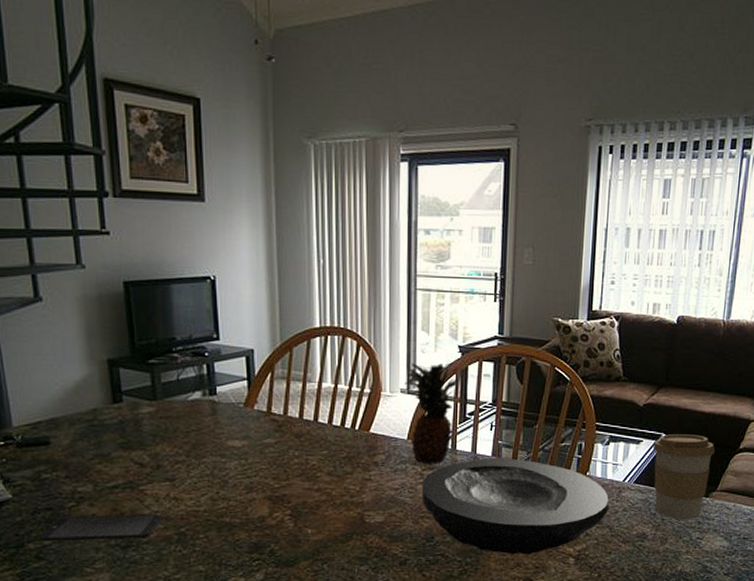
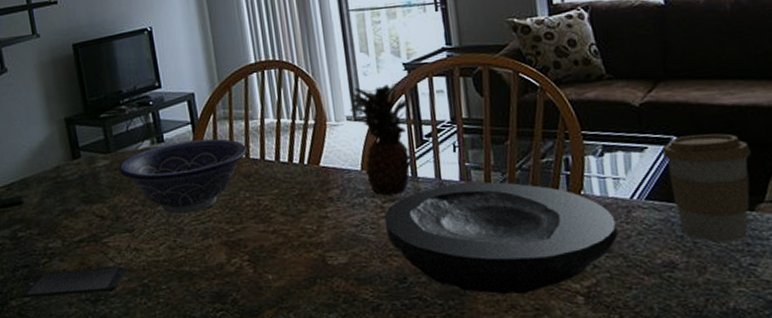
decorative bowl: none [164,396,301,467] -> present [118,139,247,214]

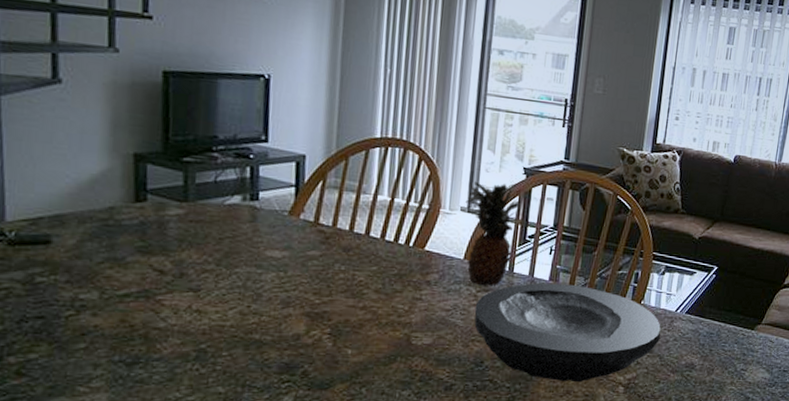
smartphone: present [20,266,126,298] -> none [24,327,180,355]
decorative bowl: present [118,139,247,214] -> none [194,203,352,279]
coffee cup: present [662,133,751,242] -> none [704,267,762,352]

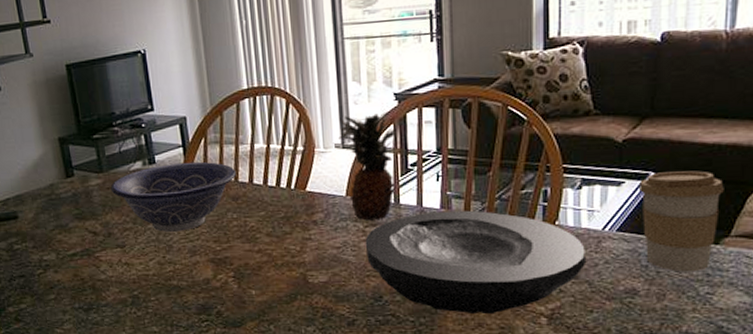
decorative bowl: none [194,203,352,279] -> present [110,161,236,232]
coffee cup: none [704,267,762,352] -> present [638,171,724,272]

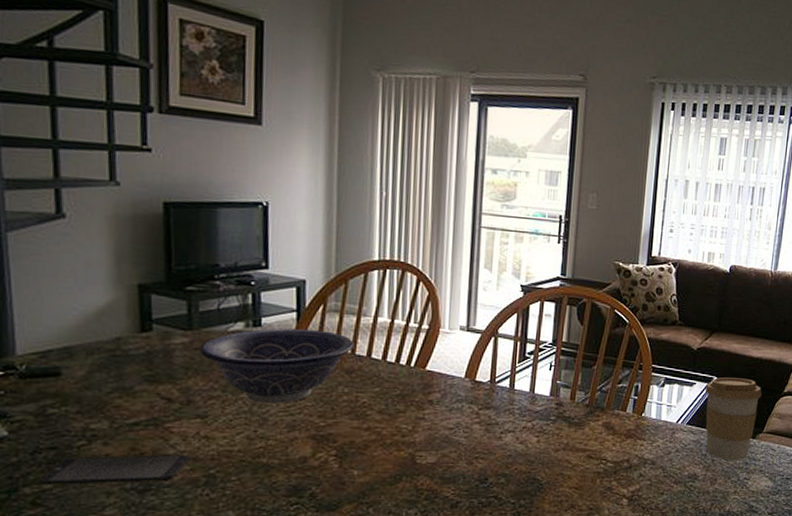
smartphone: none [17,279,117,305] -> present [38,454,190,484]
fruit: present [339,111,397,221] -> none [464,300,520,404]
plate: present [365,210,587,315] -> none [477,398,663,496]

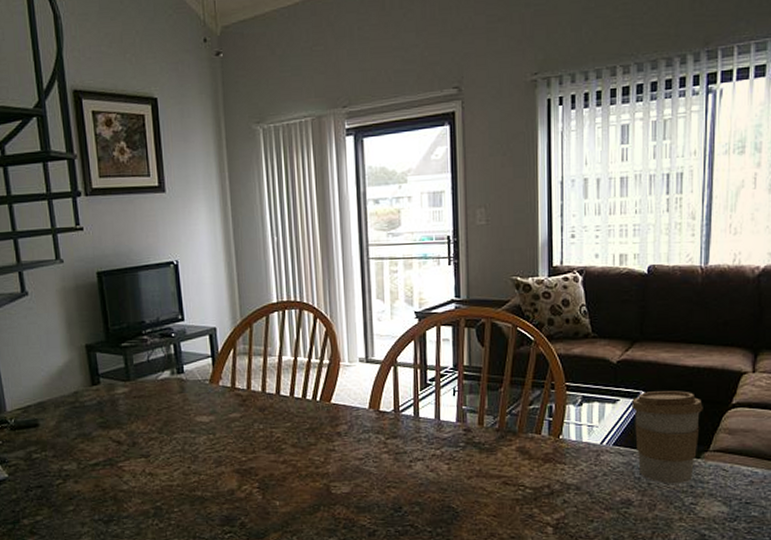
smartphone: present [38,454,190,484] -> none [32,490,140,517]
decorative bowl: present [199,328,354,403] -> none [137,372,263,442]

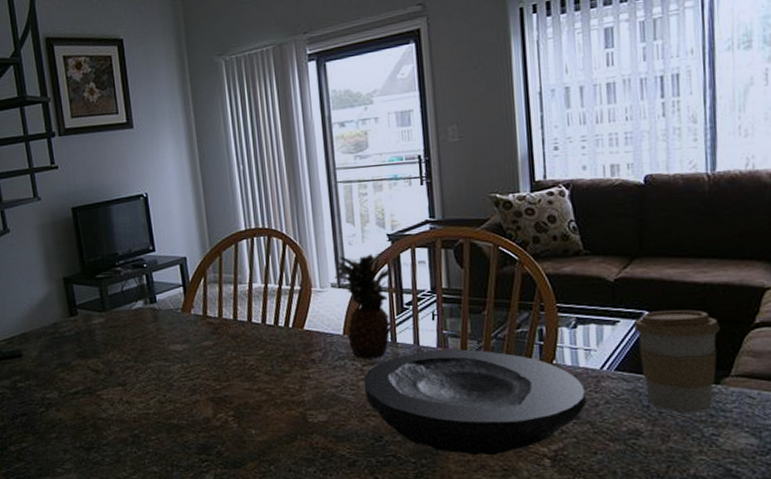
fruit: none [363,329,417,433] -> present [334,252,391,360]
plate: none [386,424,588,525] -> present [363,349,587,456]

